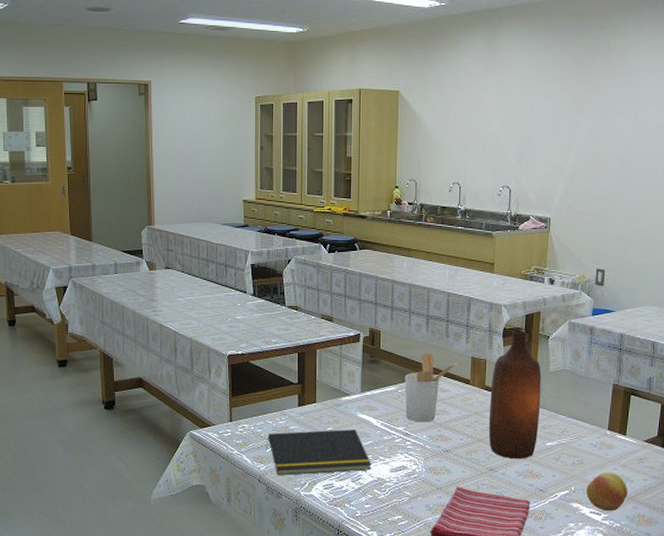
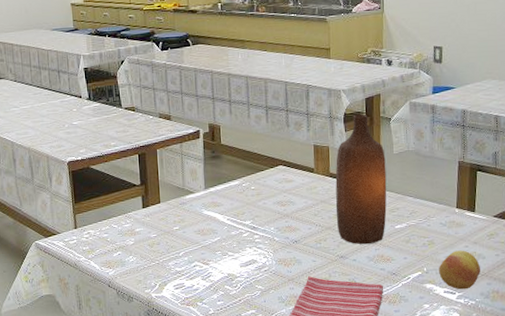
notepad: present [265,429,371,475] -> none [112,227,221,279]
utensil holder: present [405,353,458,422] -> none [248,144,301,215]

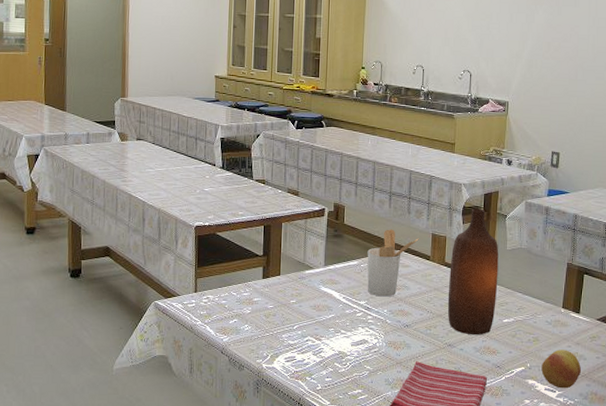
utensil holder: none [248,144,301,215] -> present [367,229,419,297]

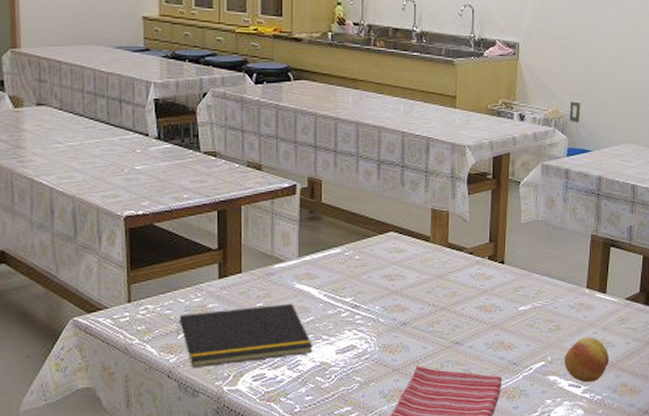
notepad: none [229,302,333,347] -> present [176,304,313,368]
utensil holder: present [367,229,419,297] -> none [352,206,416,291]
bottle: present [447,208,499,335] -> none [452,175,512,329]

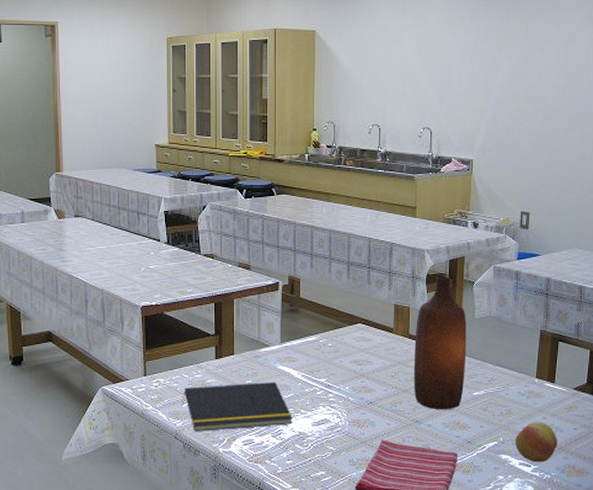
bottle: none [452,175,512,329] -> present [413,276,467,410]

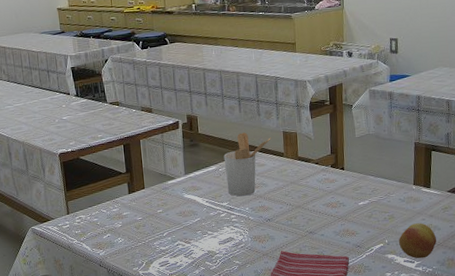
notepad: present [181,382,293,431] -> none [102,209,202,258]
utensil holder: none [326,301,381,373] -> present [223,132,271,197]
bottle: present [413,276,467,410] -> none [303,102,351,221]

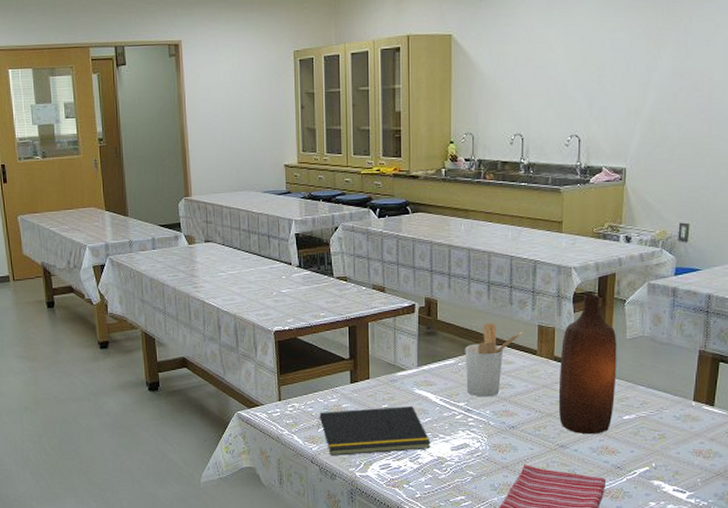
notepad: none [102,209,202,258] -> present [317,406,431,456]
bottle: none [303,102,351,221] -> present [558,294,617,435]
fruit: present [399,223,437,259] -> none [669,447,717,489]

